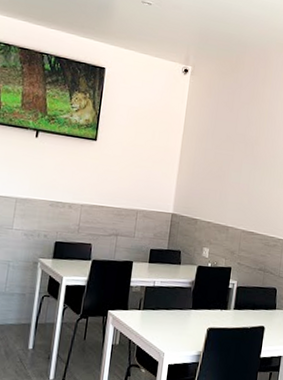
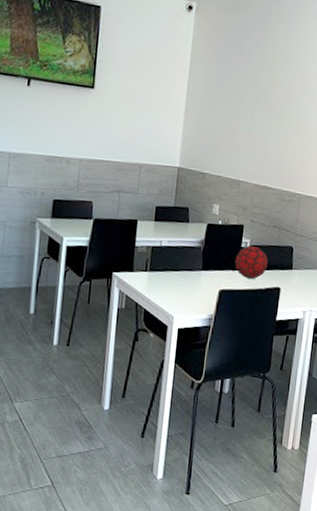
decorative orb: none [222,286,253,318] -> present [234,245,268,279]

